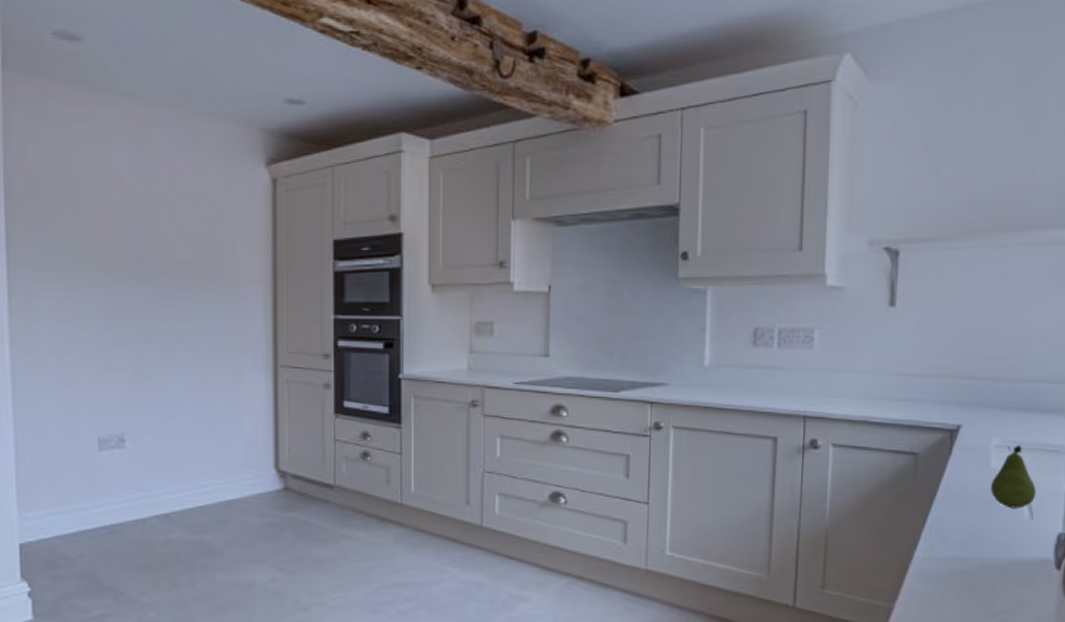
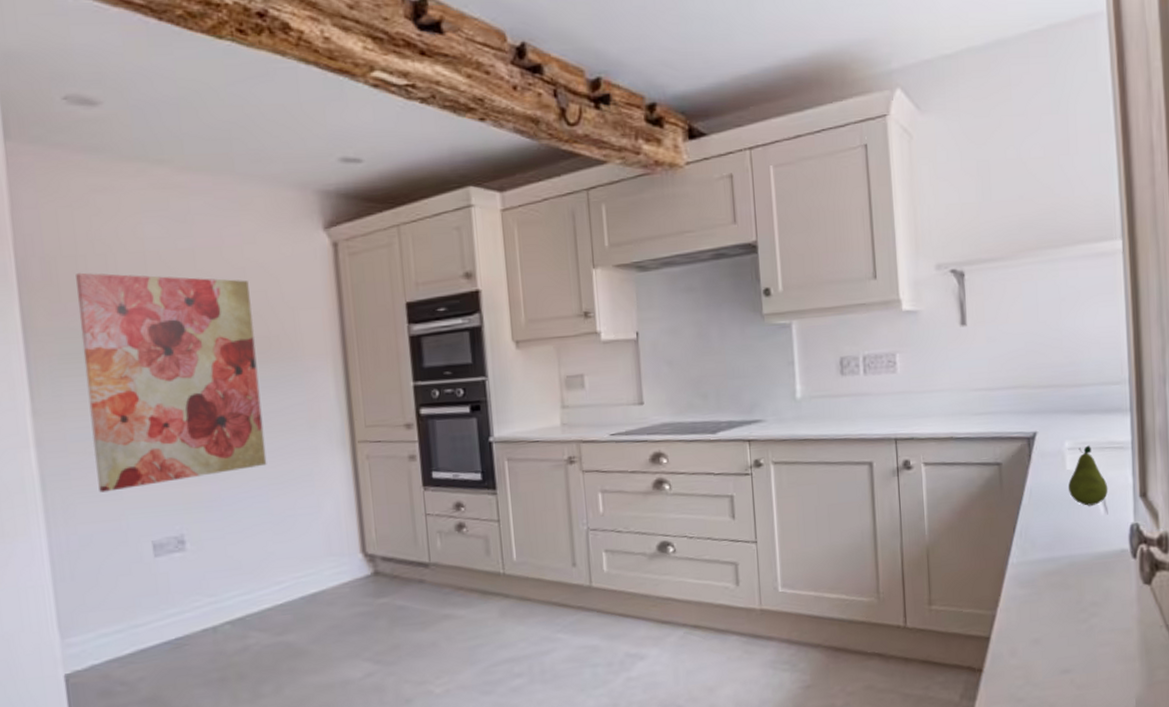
wall art: none [52,191,199,389] -> present [76,272,267,493]

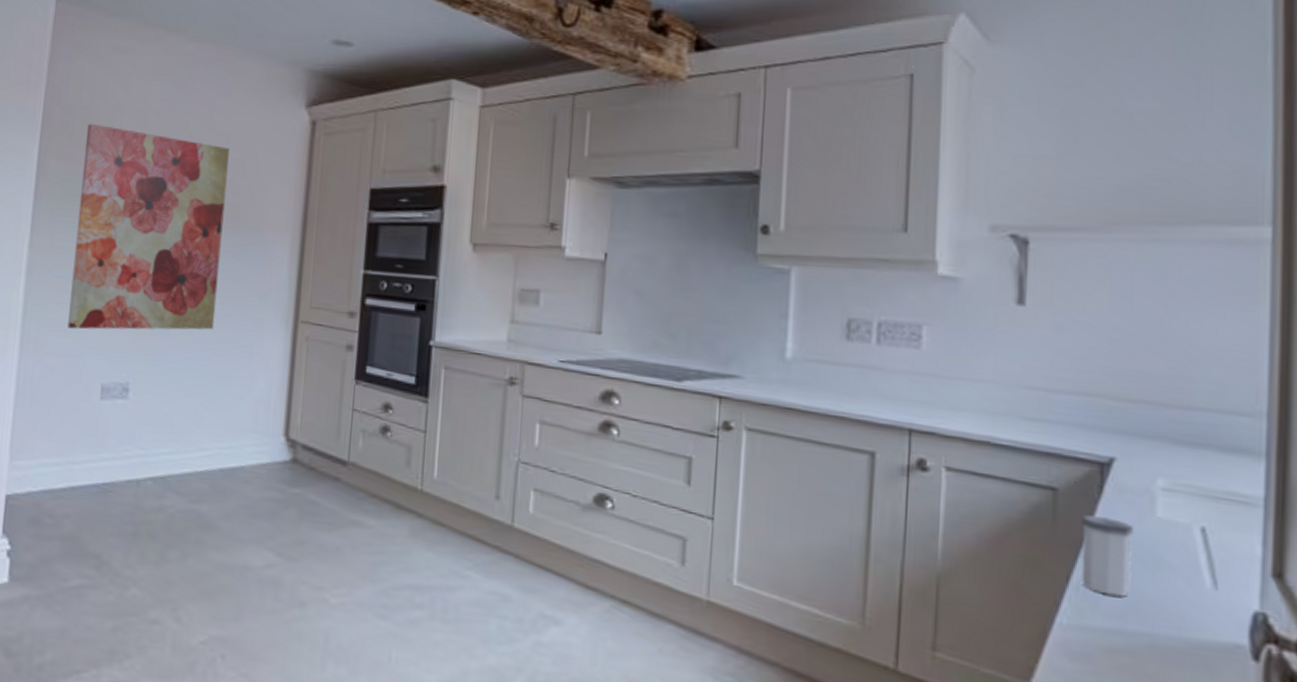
salt shaker: none [1019,477,1055,535] -> present [1081,515,1134,597]
fruit: present [1068,445,1108,506] -> none [1156,490,1221,574]

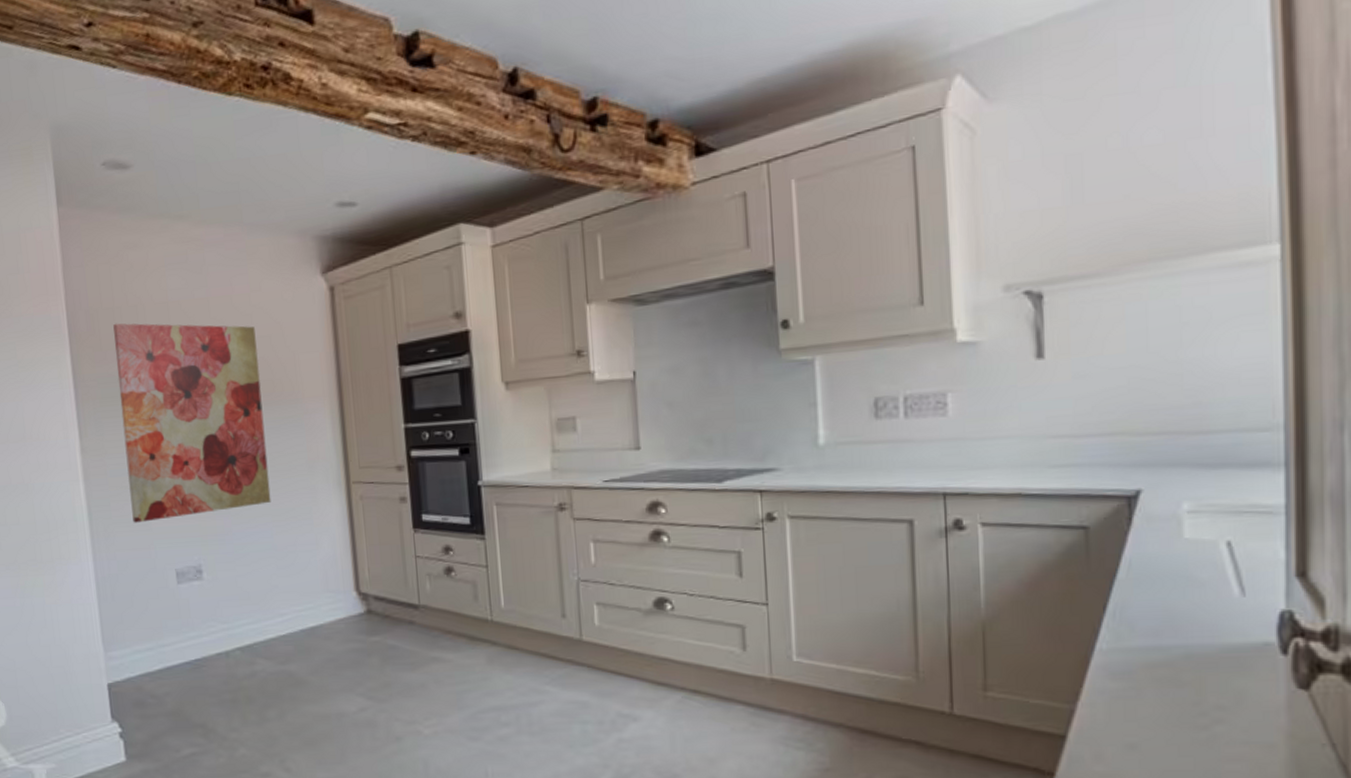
salt shaker: present [1081,515,1134,597] -> none [1113,546,1164,617]

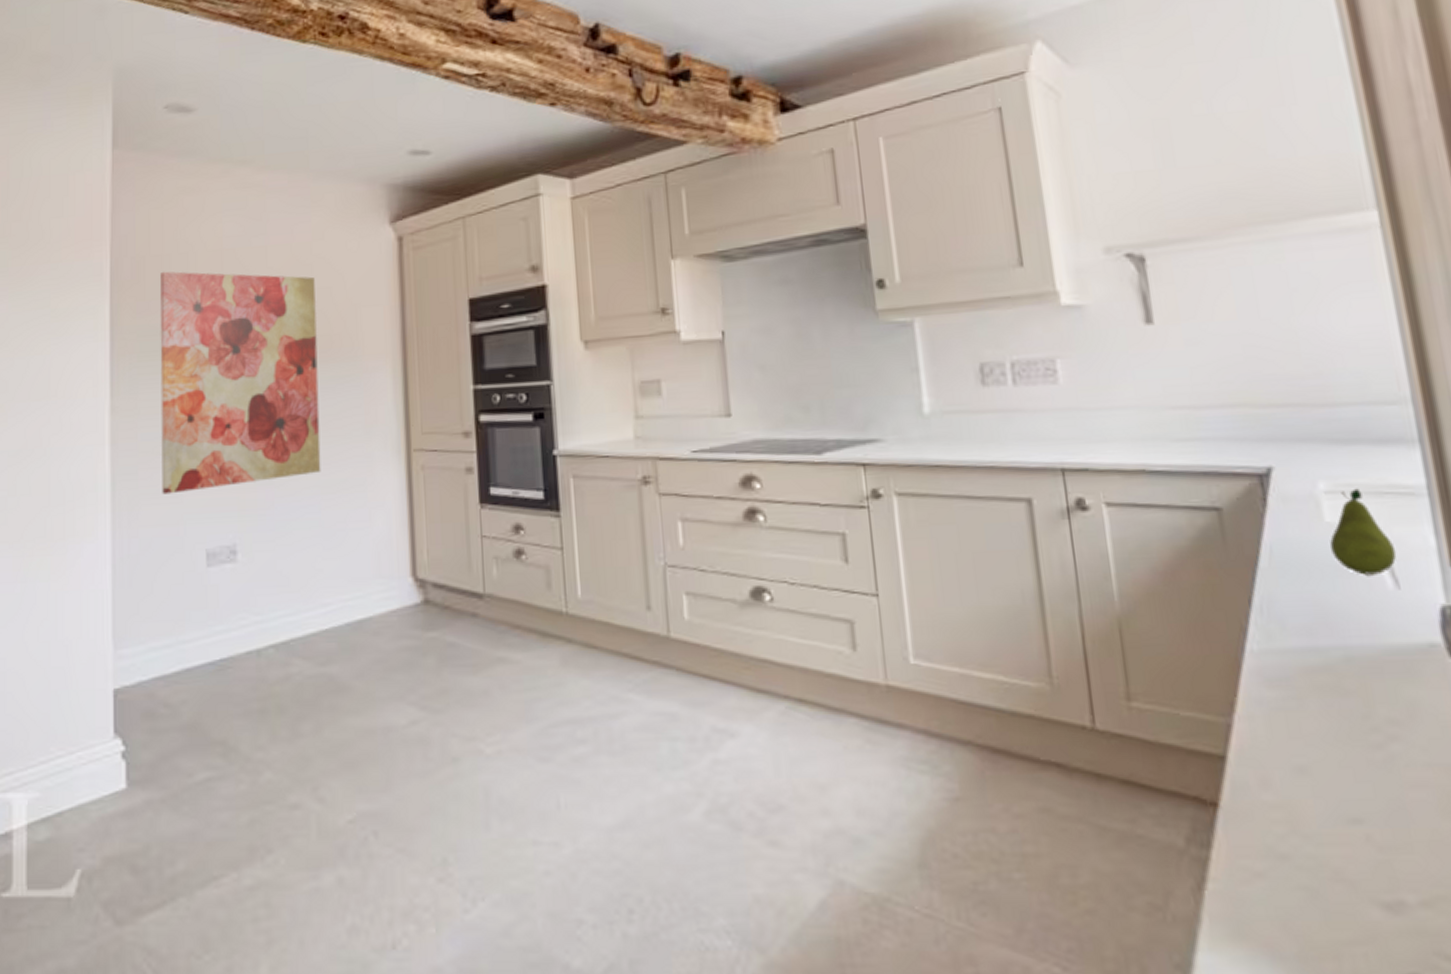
fruit: none [1185,508,1247,585] -> present [1329,488,1397,575]

